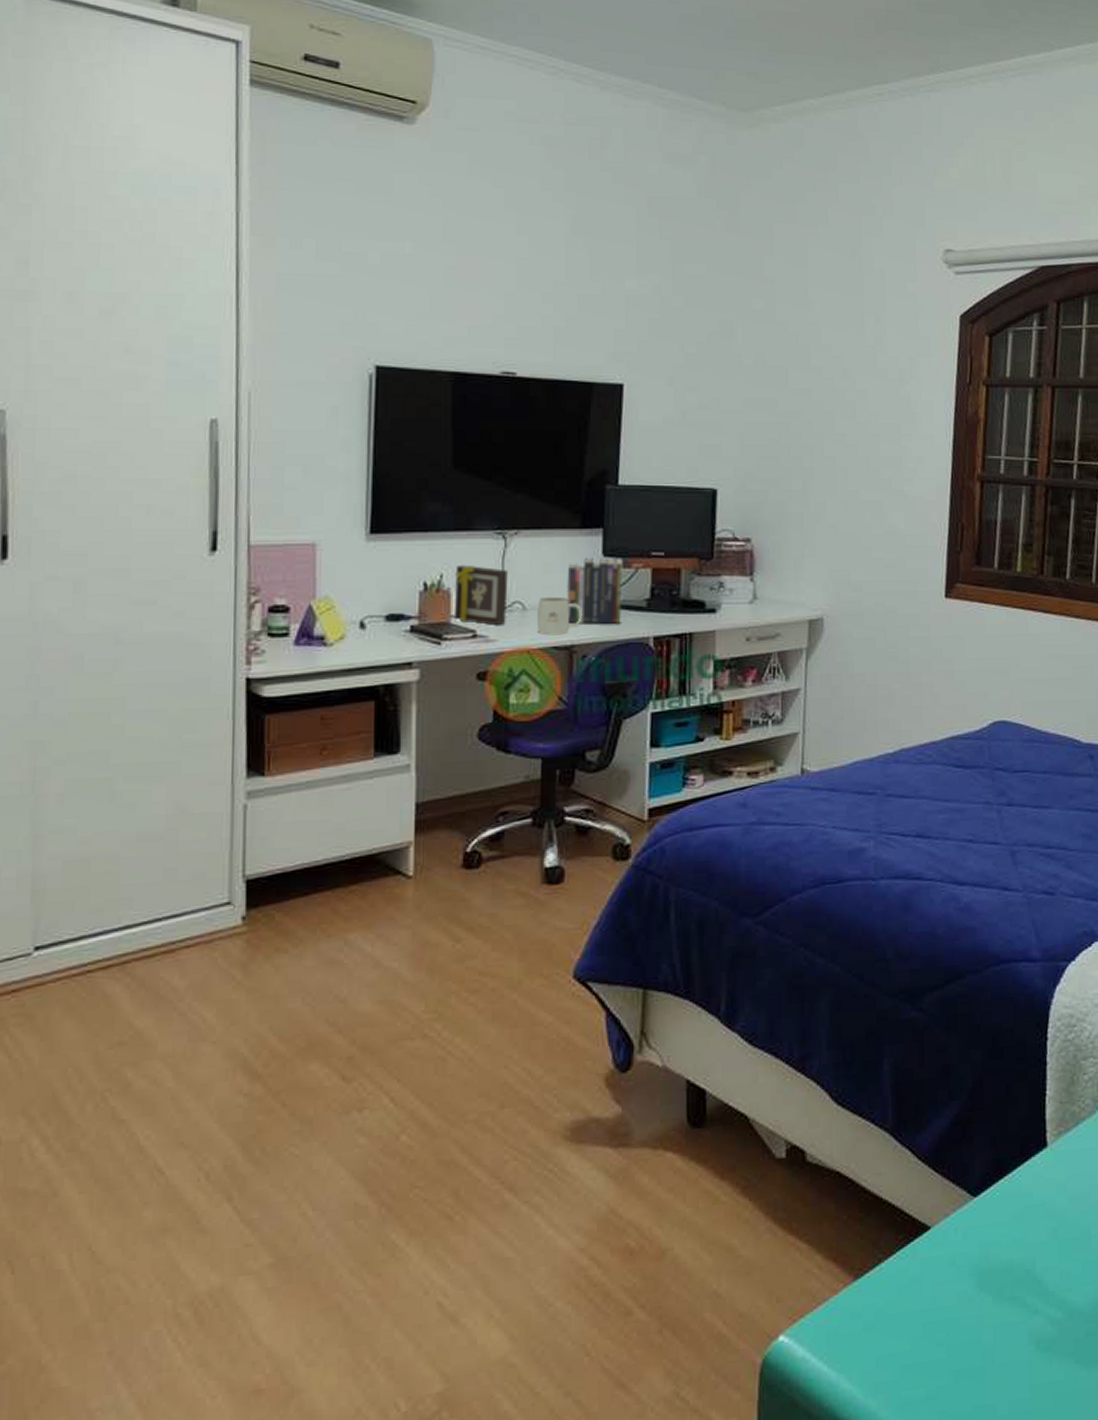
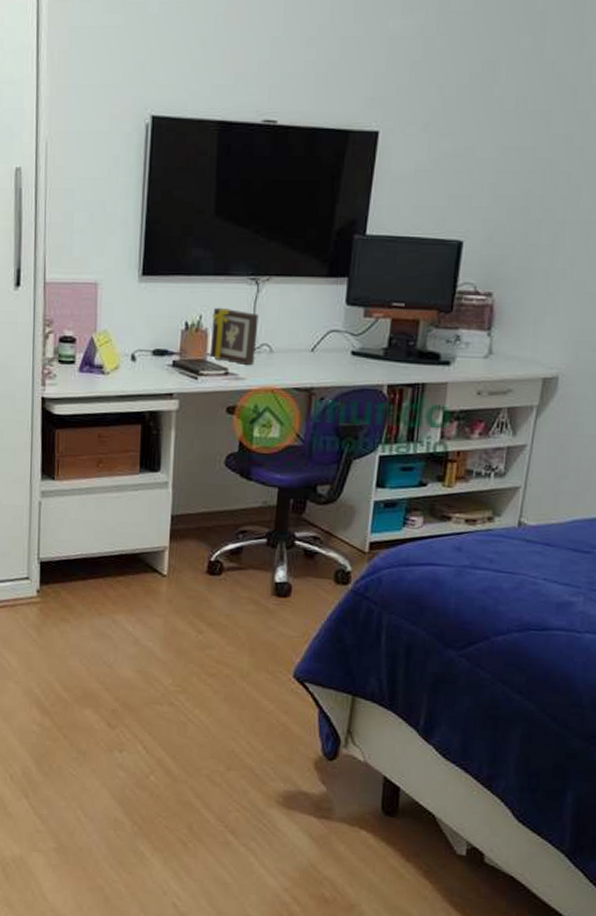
mug: present [538,596,583,636] -> none [282,340,324,378]
books: present [567,558,622,624] -> none [309,306,364,370]

